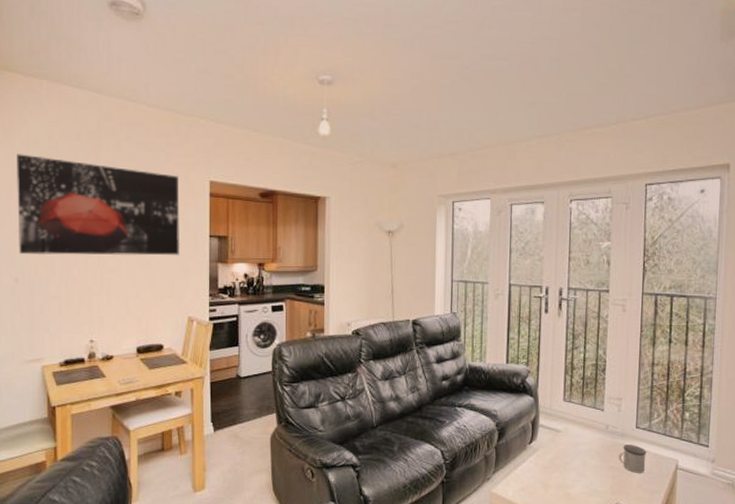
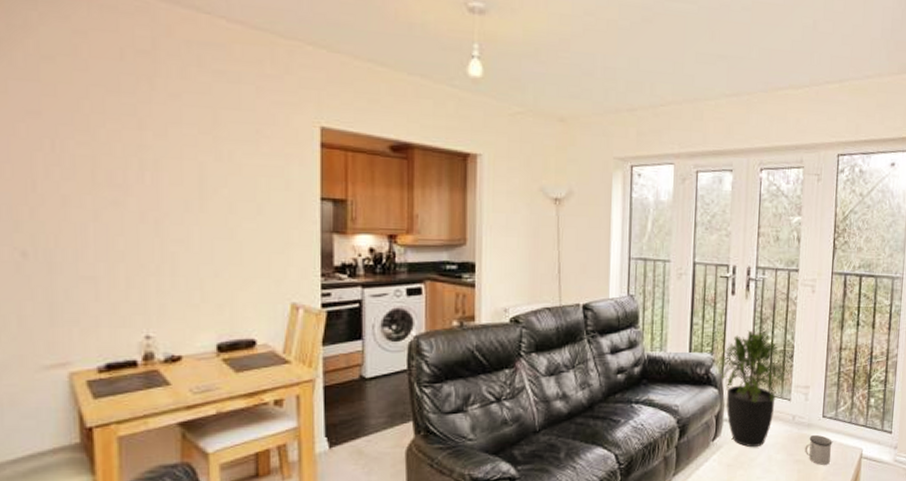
wall art: present [16,154,180,256] -> none [19,74,279,224]
potted plant: none [532,345,604,453] -> present [716,330,792,448]

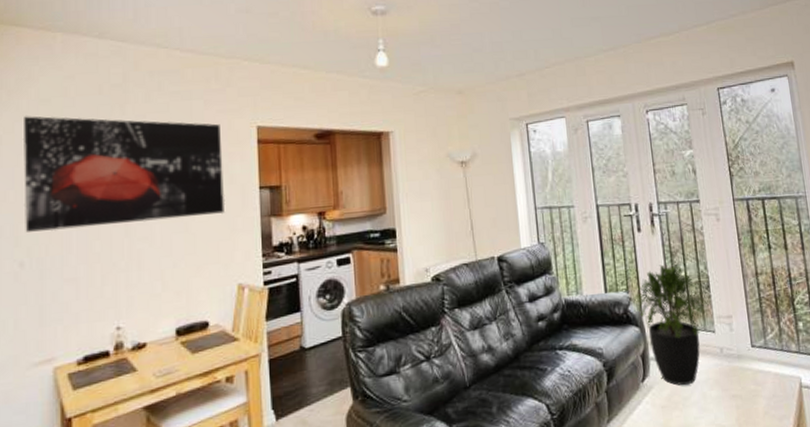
wall art: none [19,74,279,224] -> present [22,116,226,232]
mug: present [805,435,832,465] -> none [739,366,769,399]

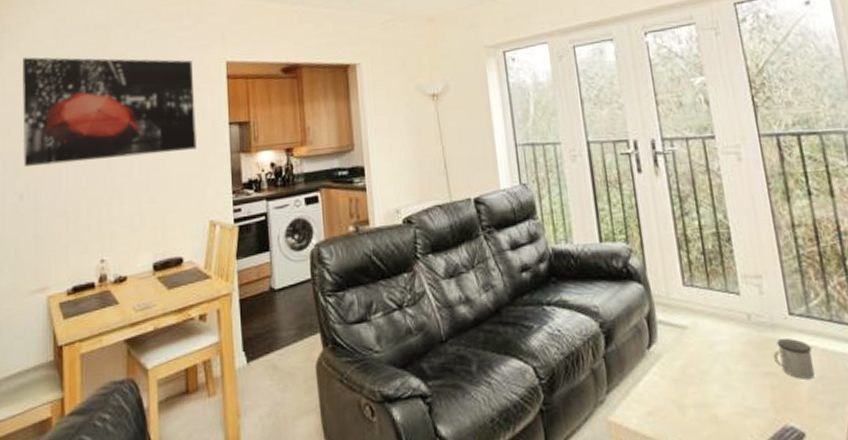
potted plant: present [633,264,711,386] -> none [634,211,734,357]
mug: none [739,366,769,399] -> present [773,339,815,379]

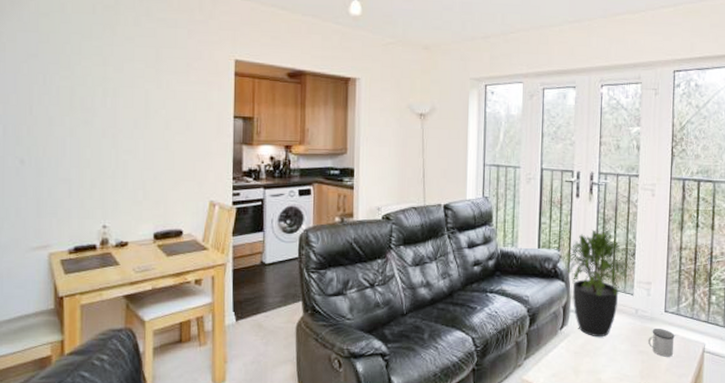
wall art: present [22,57,198,167] -> none [23,27,203,138]
potted plant: none [634,211,734,357] -> present [563,229,634,338]

